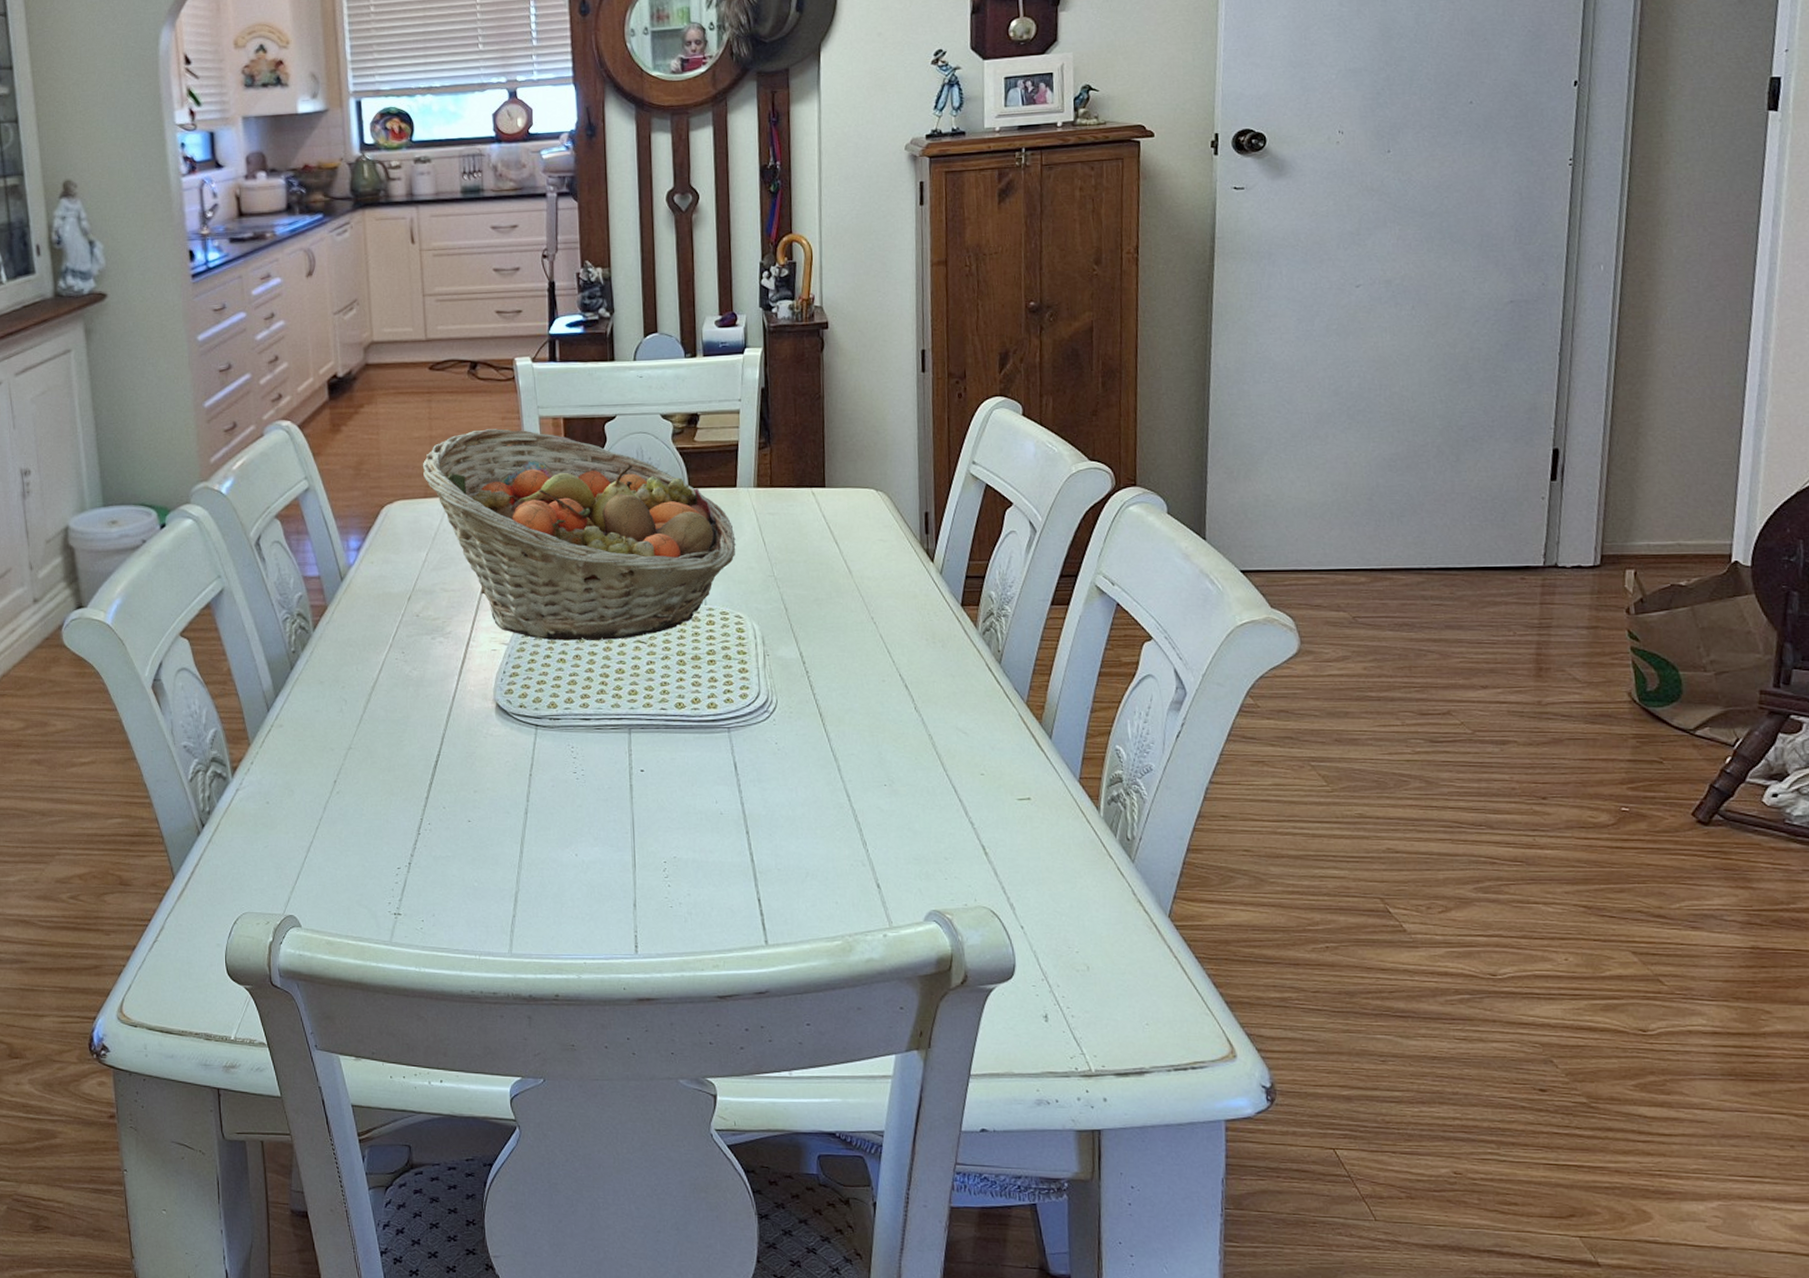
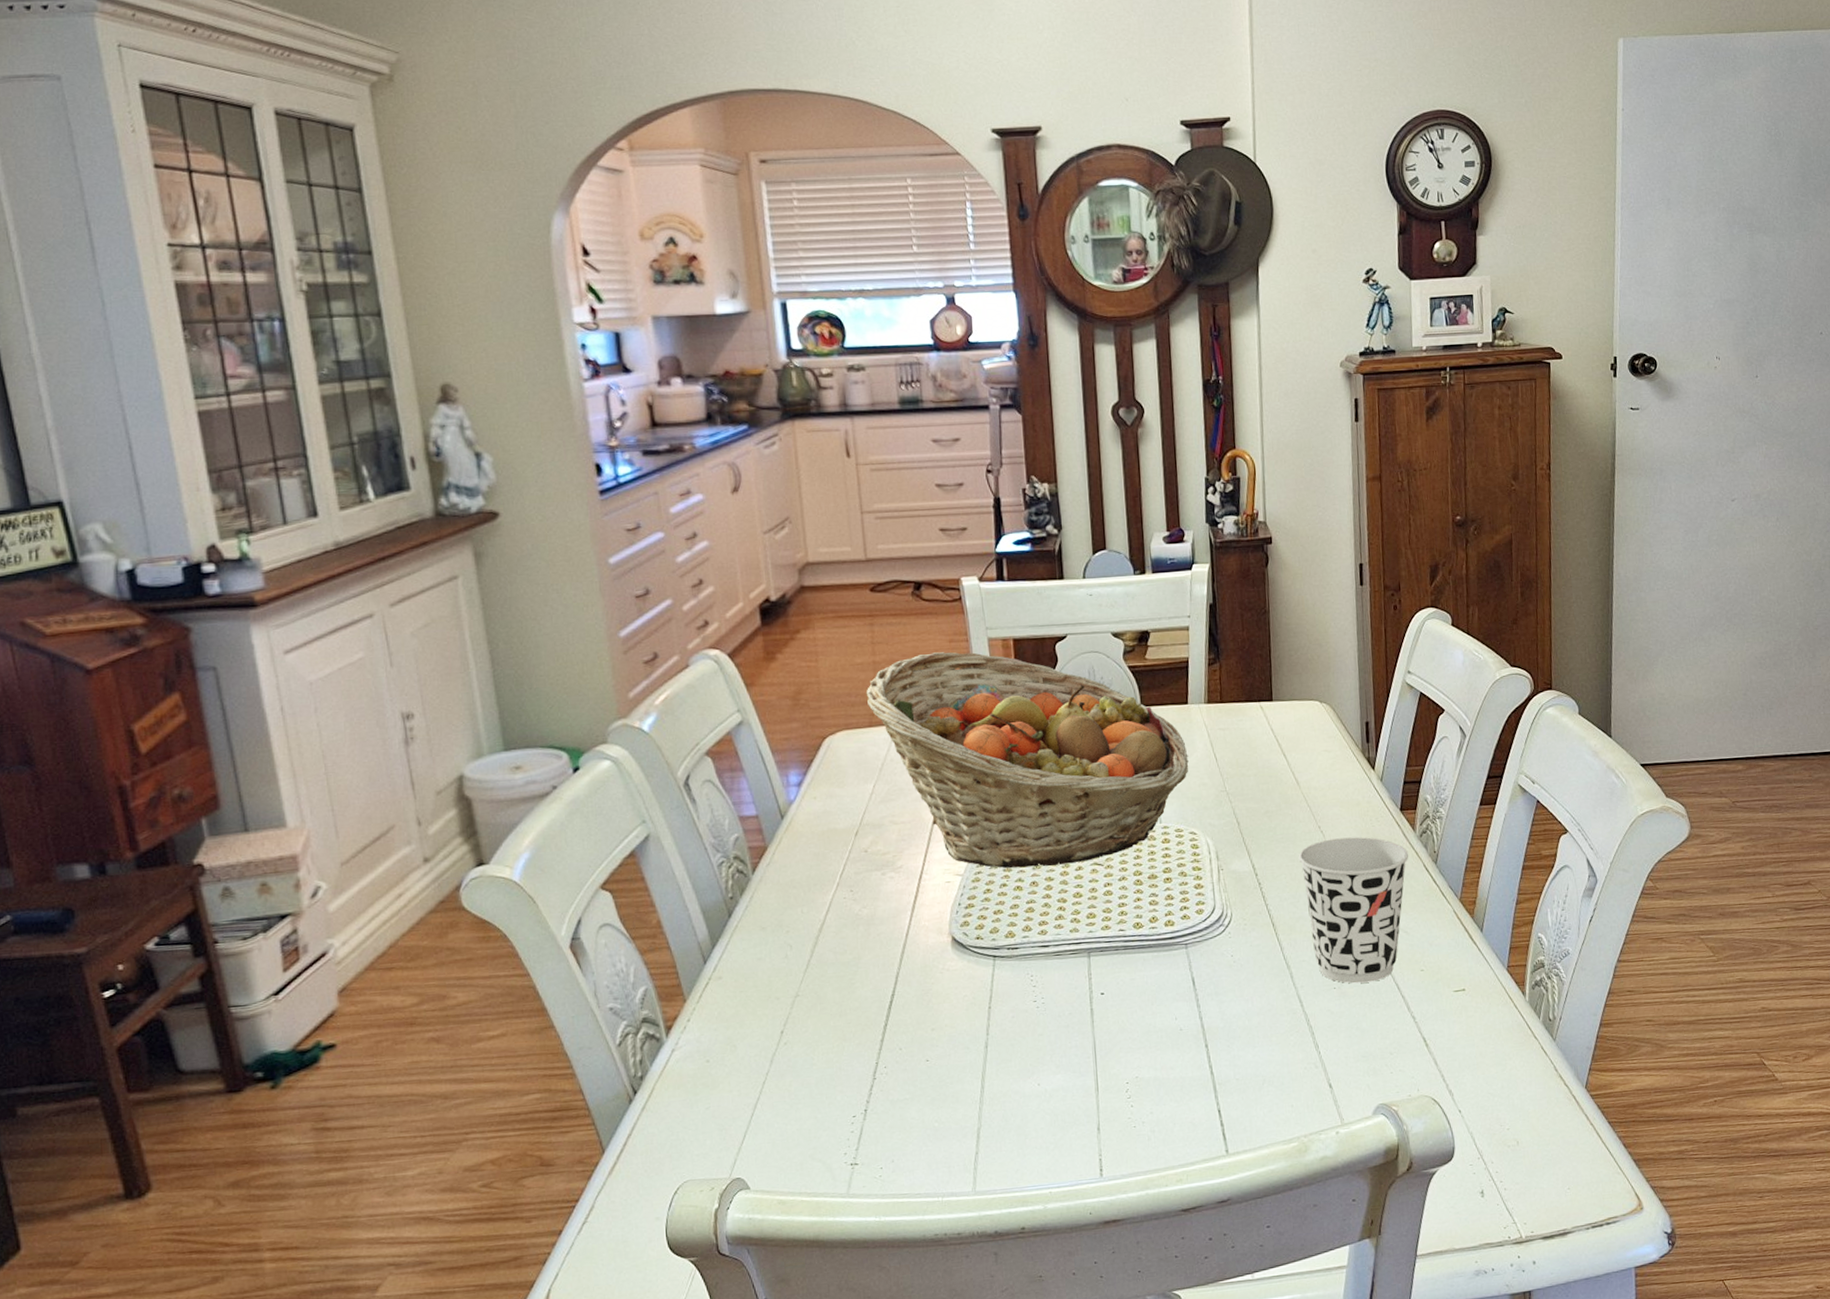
cup: none [849,630,970,782] -> present [1298,837,1409,984]

